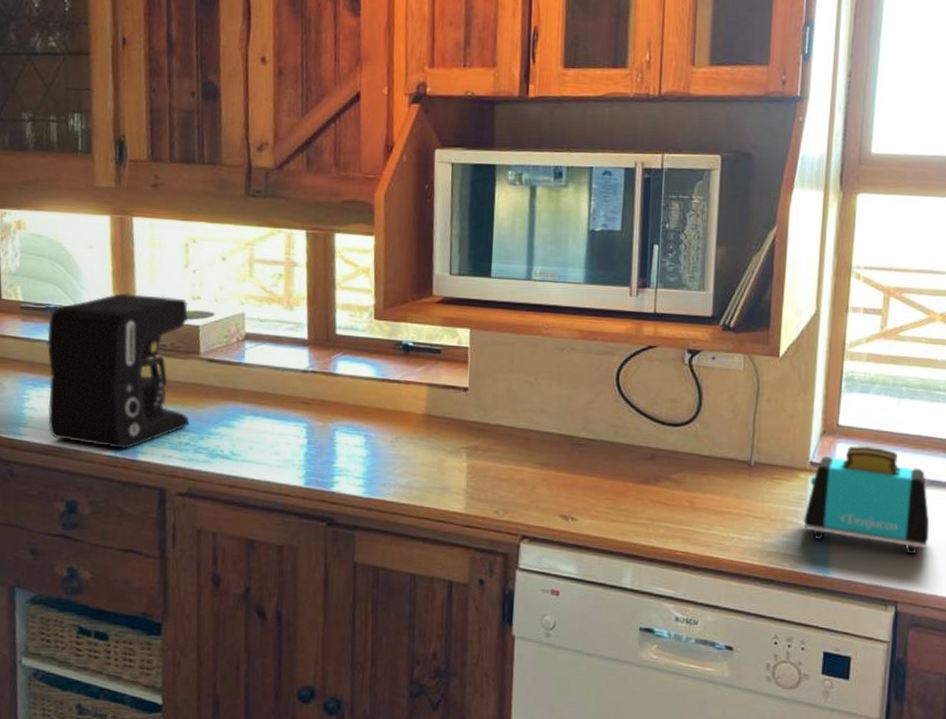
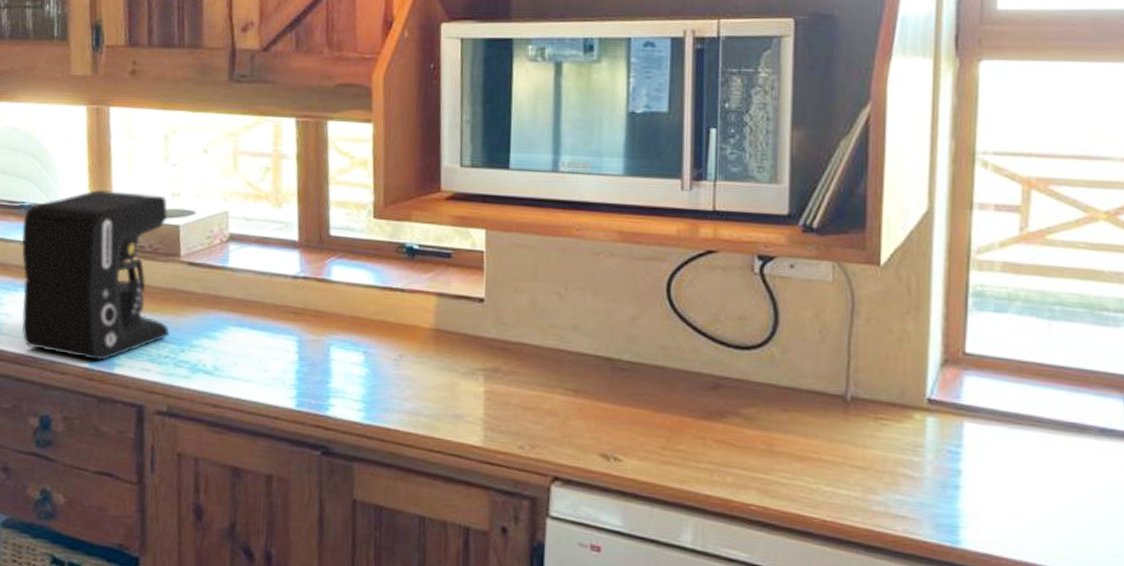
toaster: present [803,445,930,555] -> none [921,379,1102,526]

